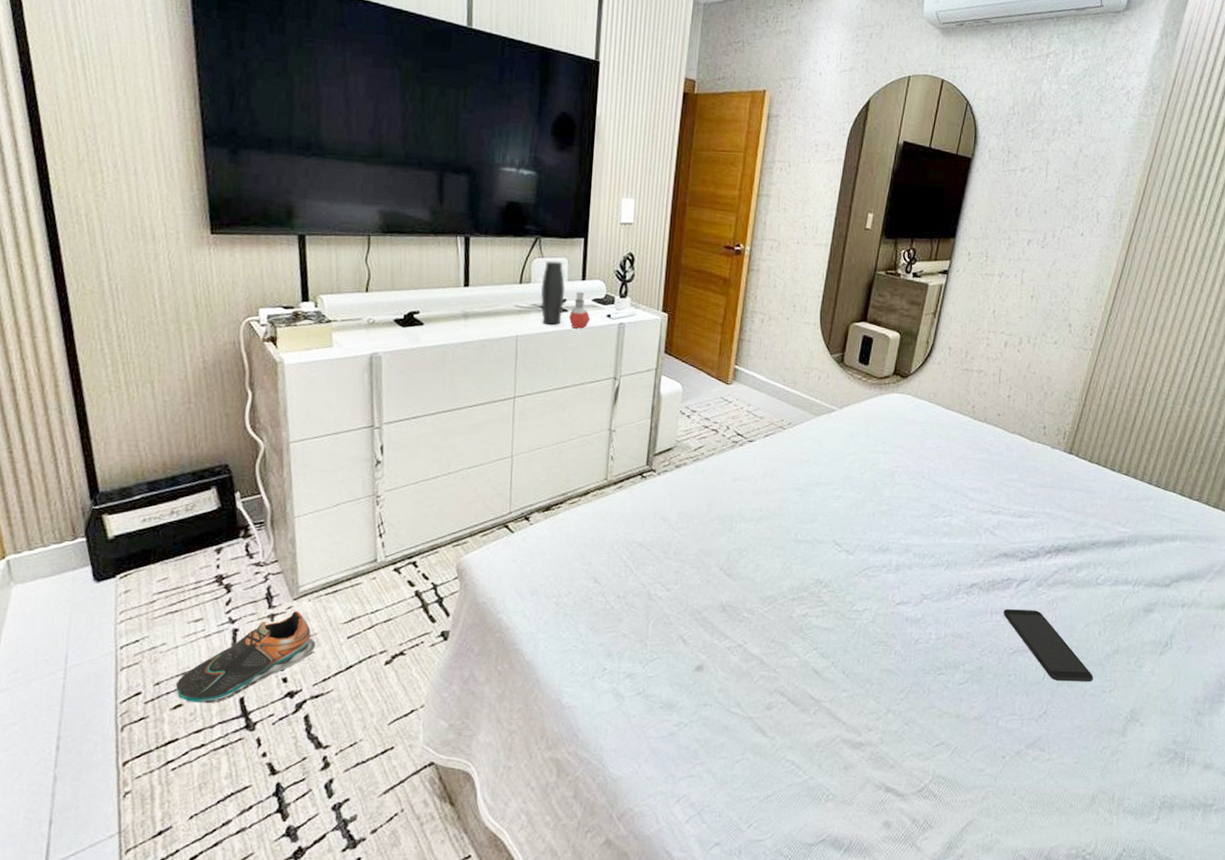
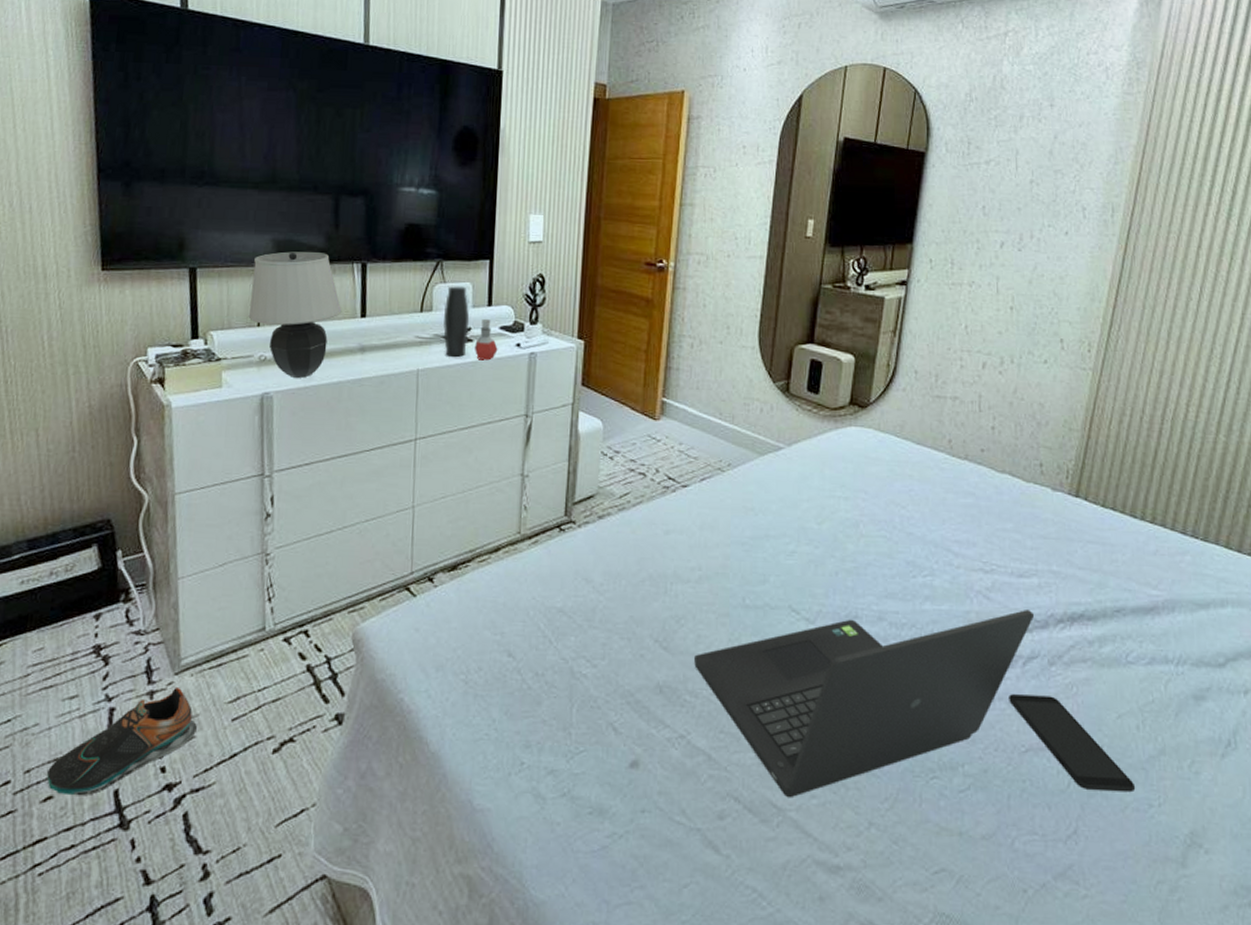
table lamp: none [356,223,446,340] -> present [248,251,342,378]
laptop: none [752,543,1029,692] -> present [694,610,1035,798]

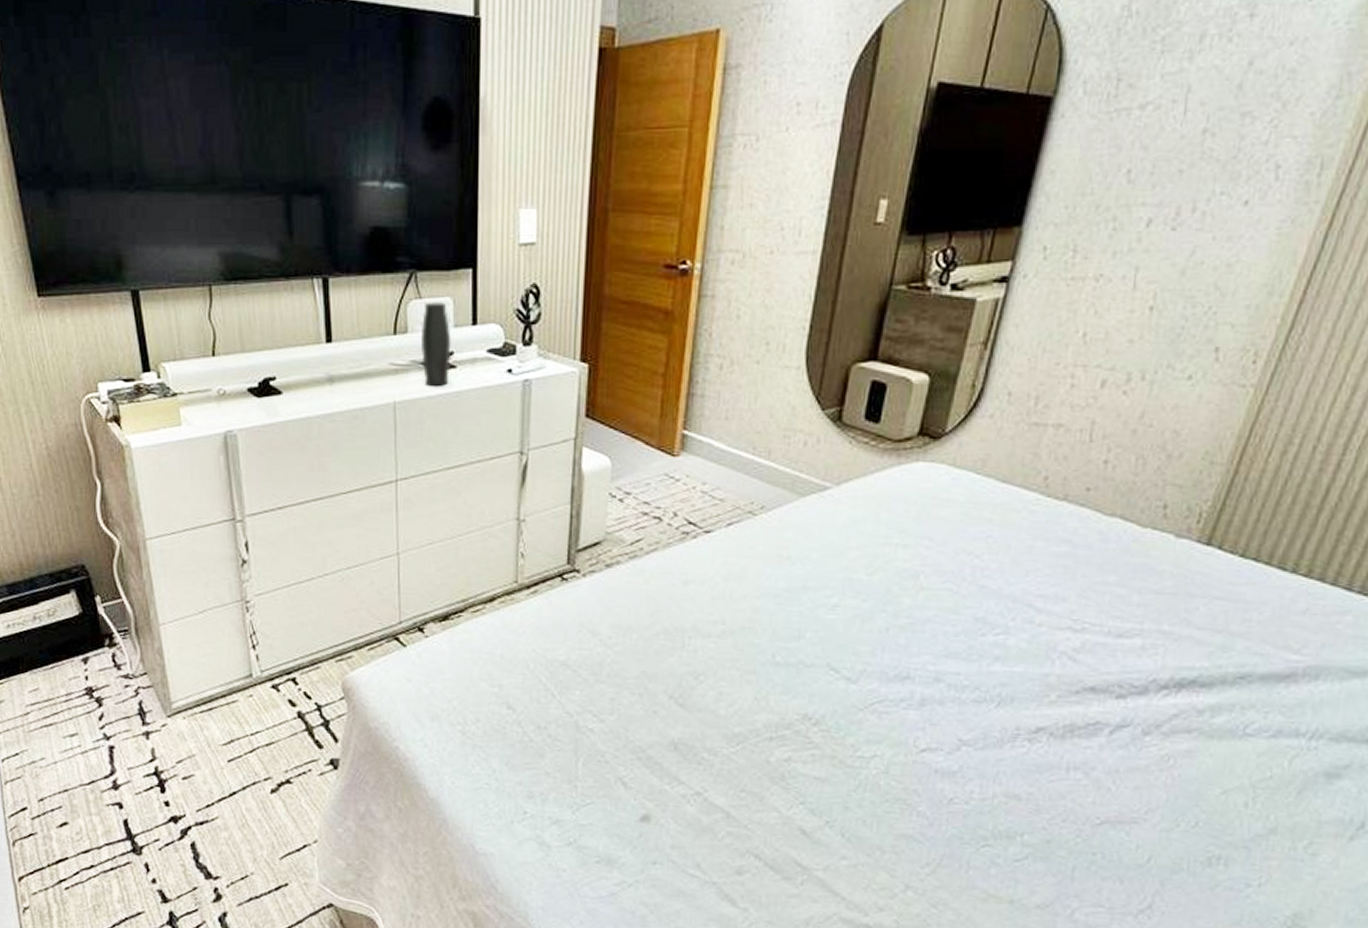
athletic shoe: present [47,686,197,796] -> none [60,728,195,824]
table lamp: present [248,251,342,378] -> none [201,267,304,413]
perfume bottle: present [475,318,498,361] -> none [459,340,486,390]
laptop: present [694,610,1035,798] -> none [714,674,1132,858]
mobile phone: present [1009,694,1136,793] -> none [1086,764,1233,871]

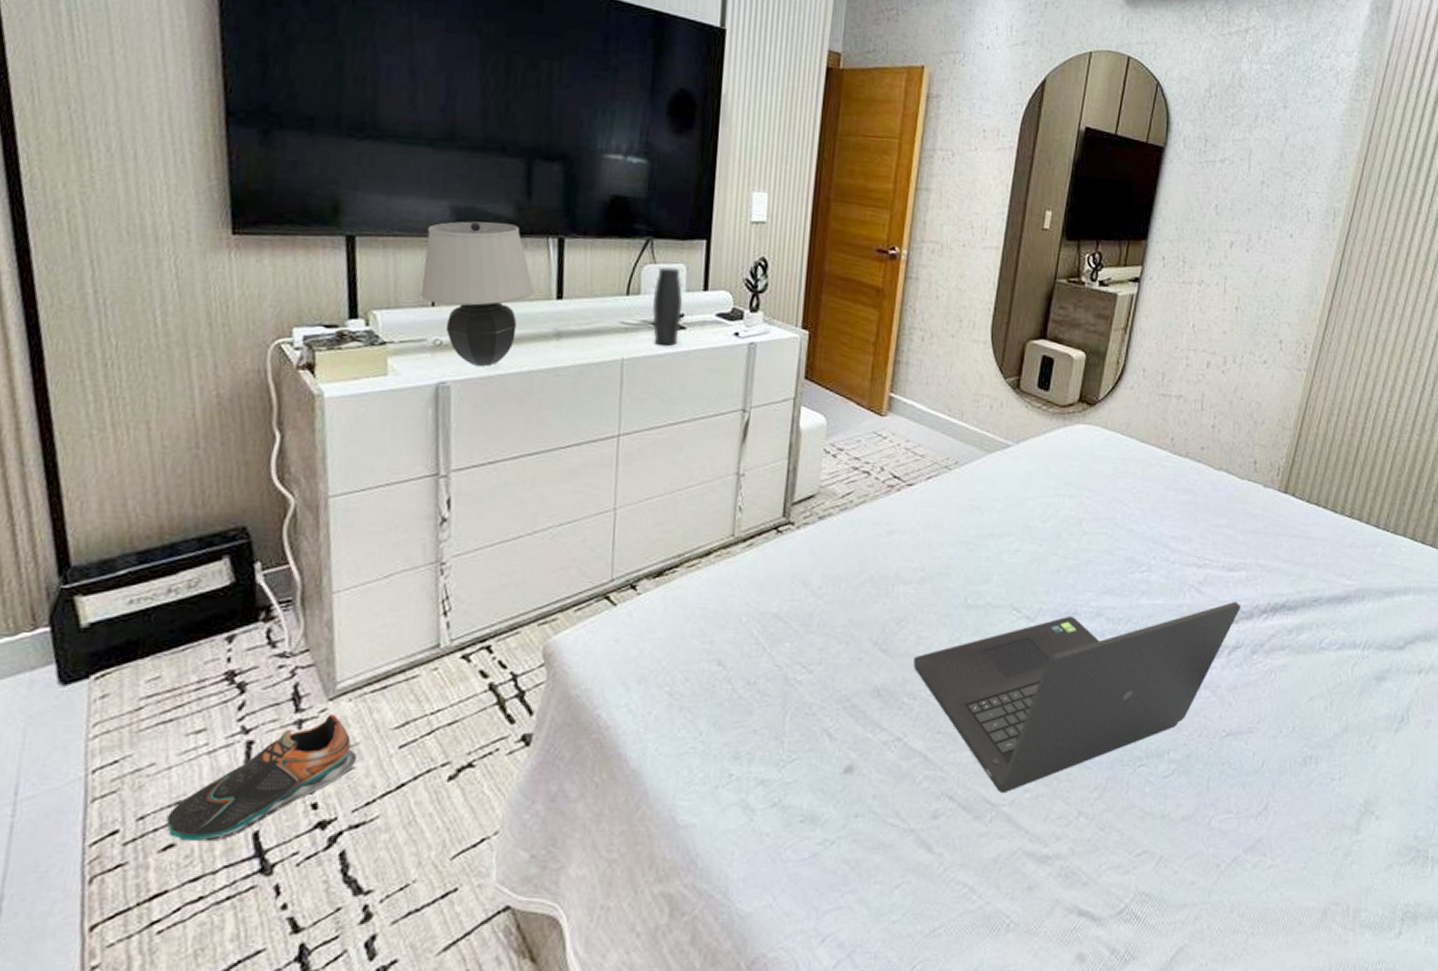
athletic shoe: none [60,728,195,824] -> present [166,713,356,842]
table lamp: none [201,267,304,413] -> present [420,221,535,366]
laptop: none [714,674,1132,858] -> present [914,602,1241,794]

